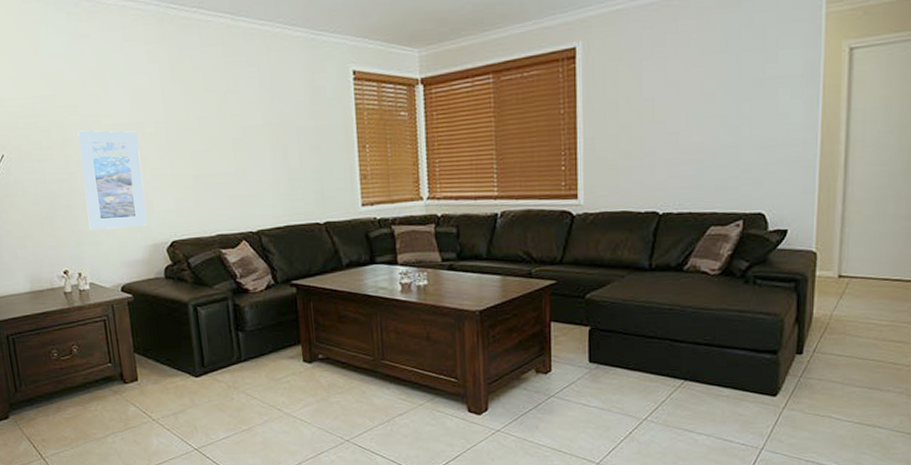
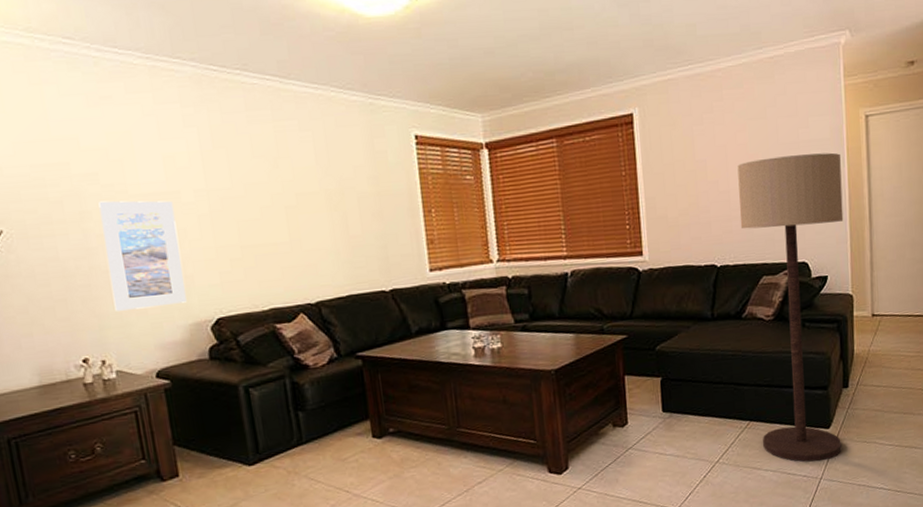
floor lamp: none [688,91,814,431] -> present [737,152,844,462]

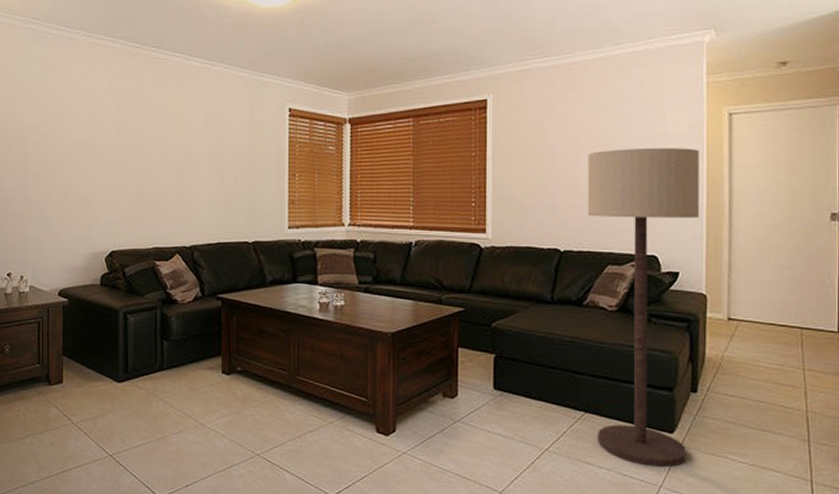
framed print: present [98,200,187,311] -> none [37,147,91,236]

